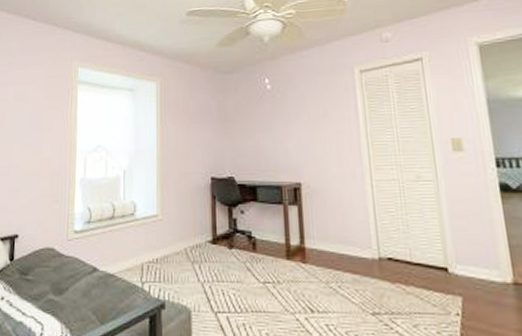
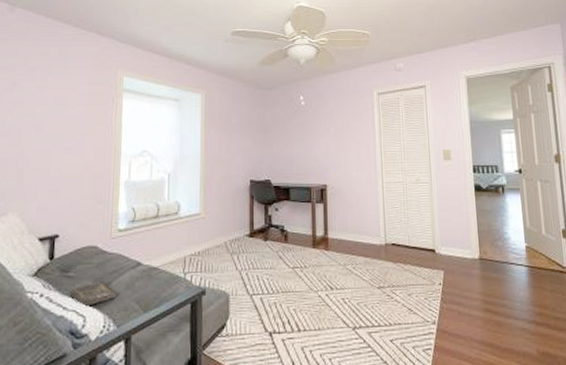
book: none [28,287,74,314] -> present [69,282,117,307]

